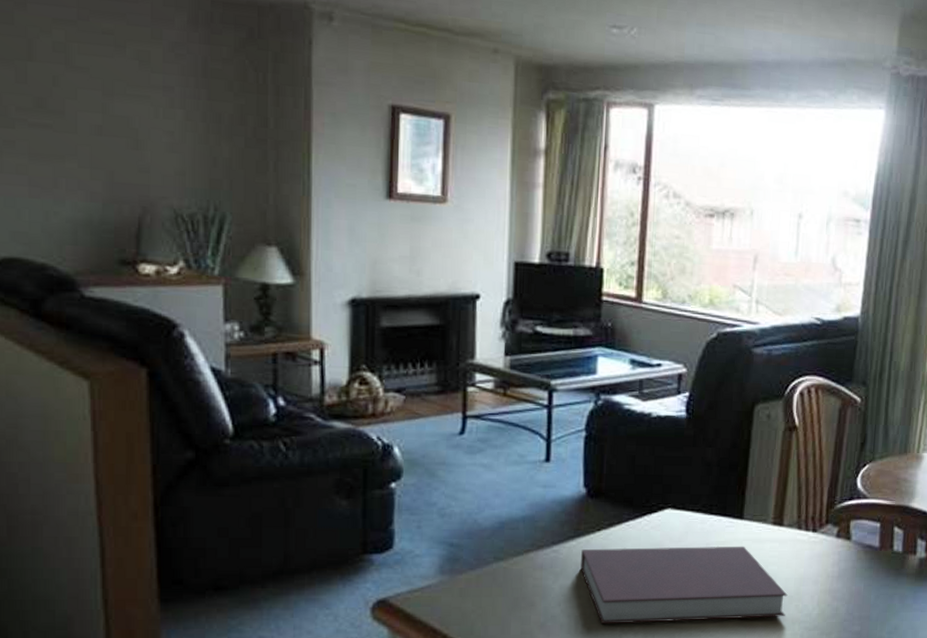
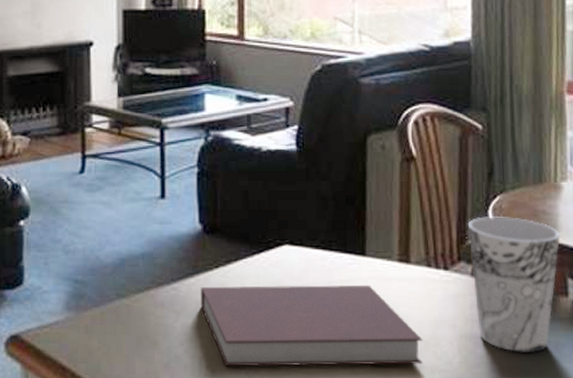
cup: none [837,483,917,605] -> present [467,216,561,354]

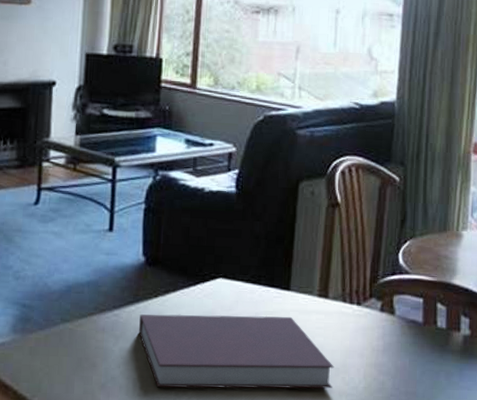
cup: present [467,216,561,354] -> none [380,259,458,381]

